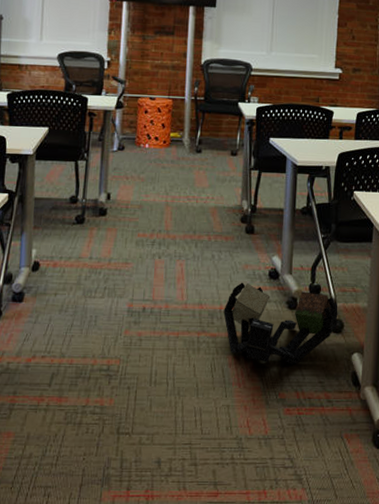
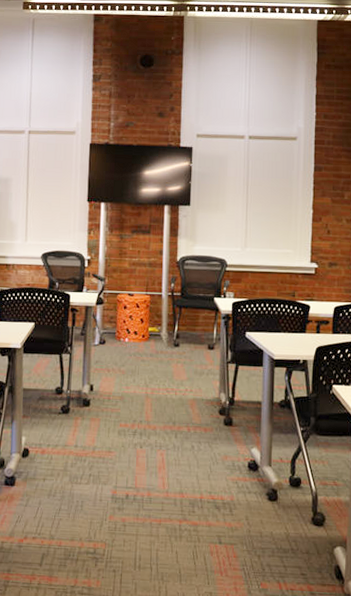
toy figurine: present [223,282,338,365] -> none [204,473,319,556]

